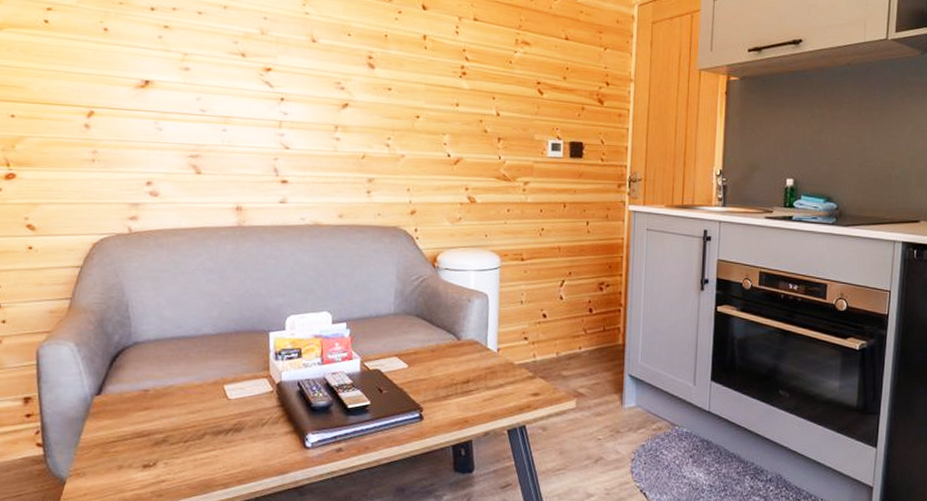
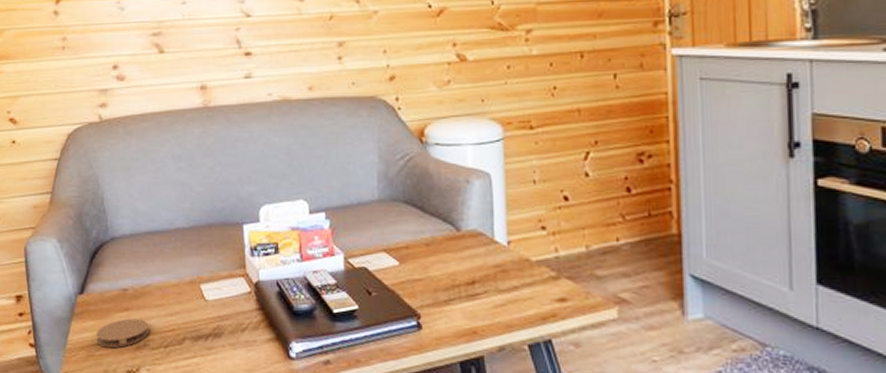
coaster: none [112,417,169,445] -> present [96,318,149,348]

